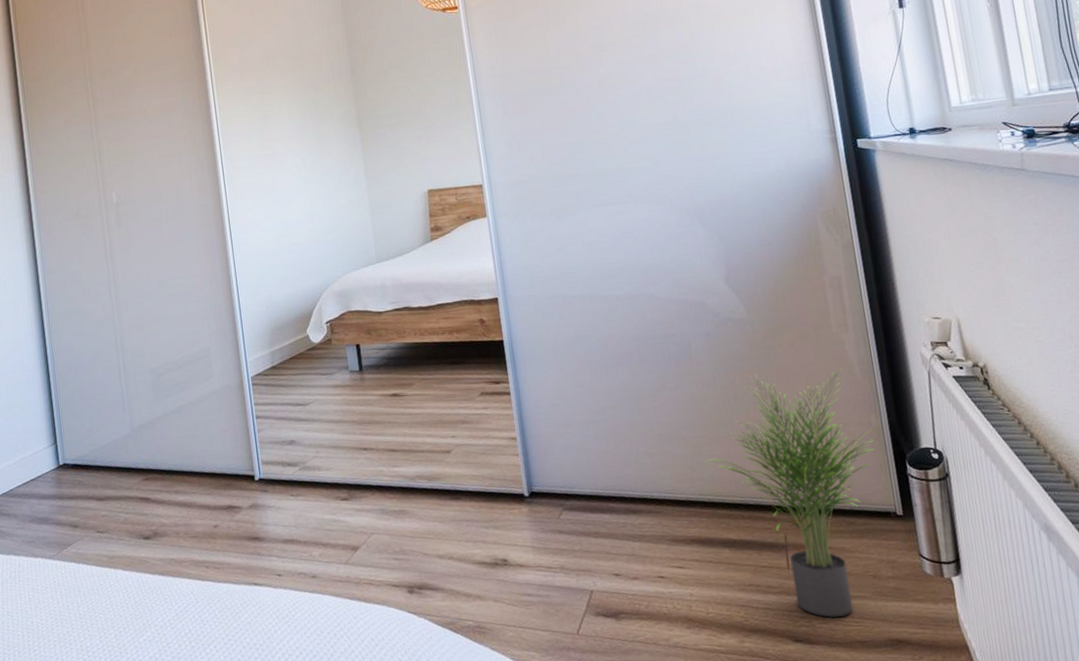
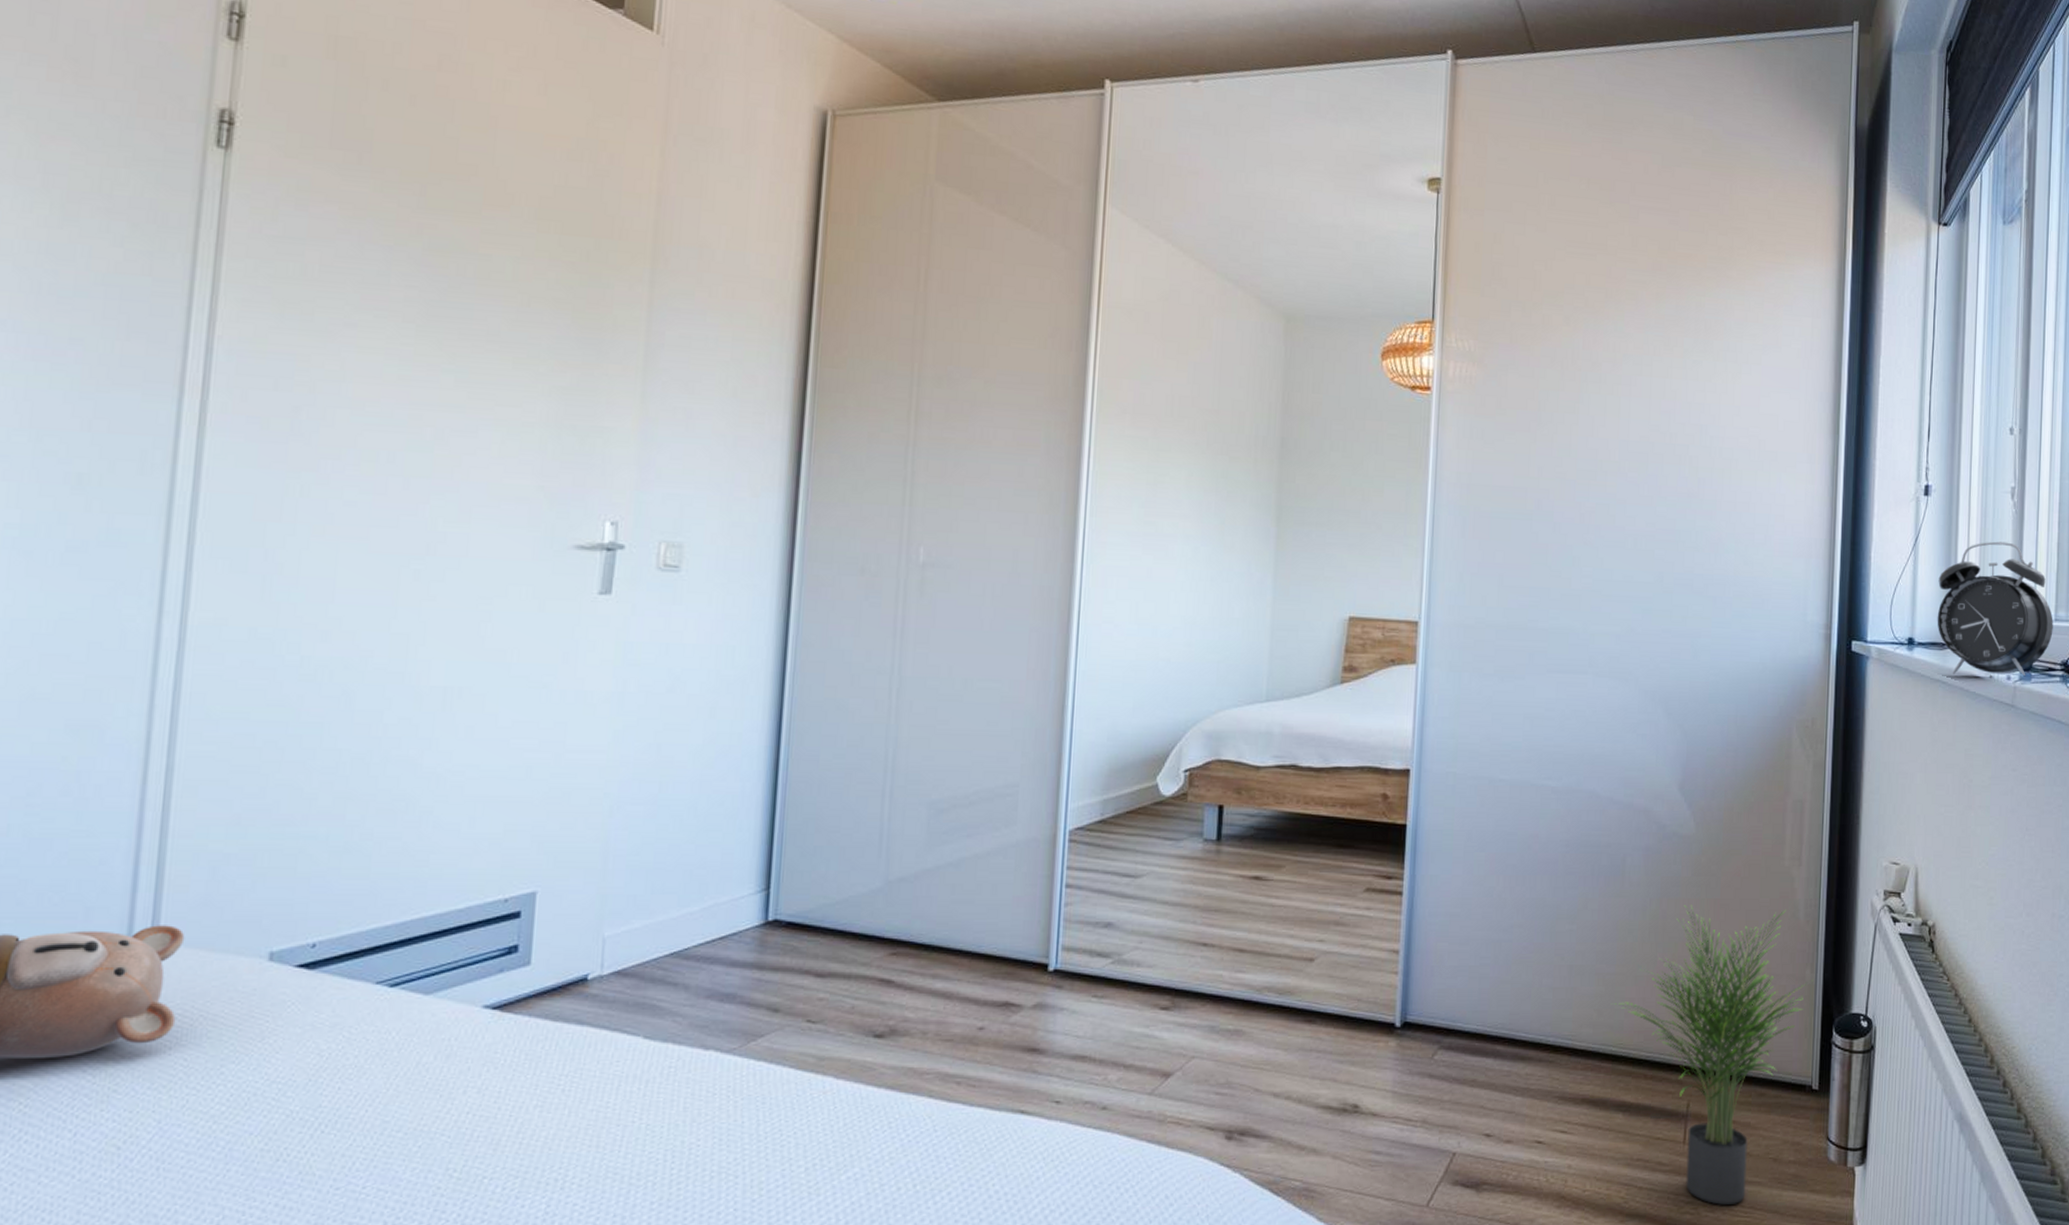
alarm clock: none [927,32,1050,153] -> present [1937,541,2053,677]

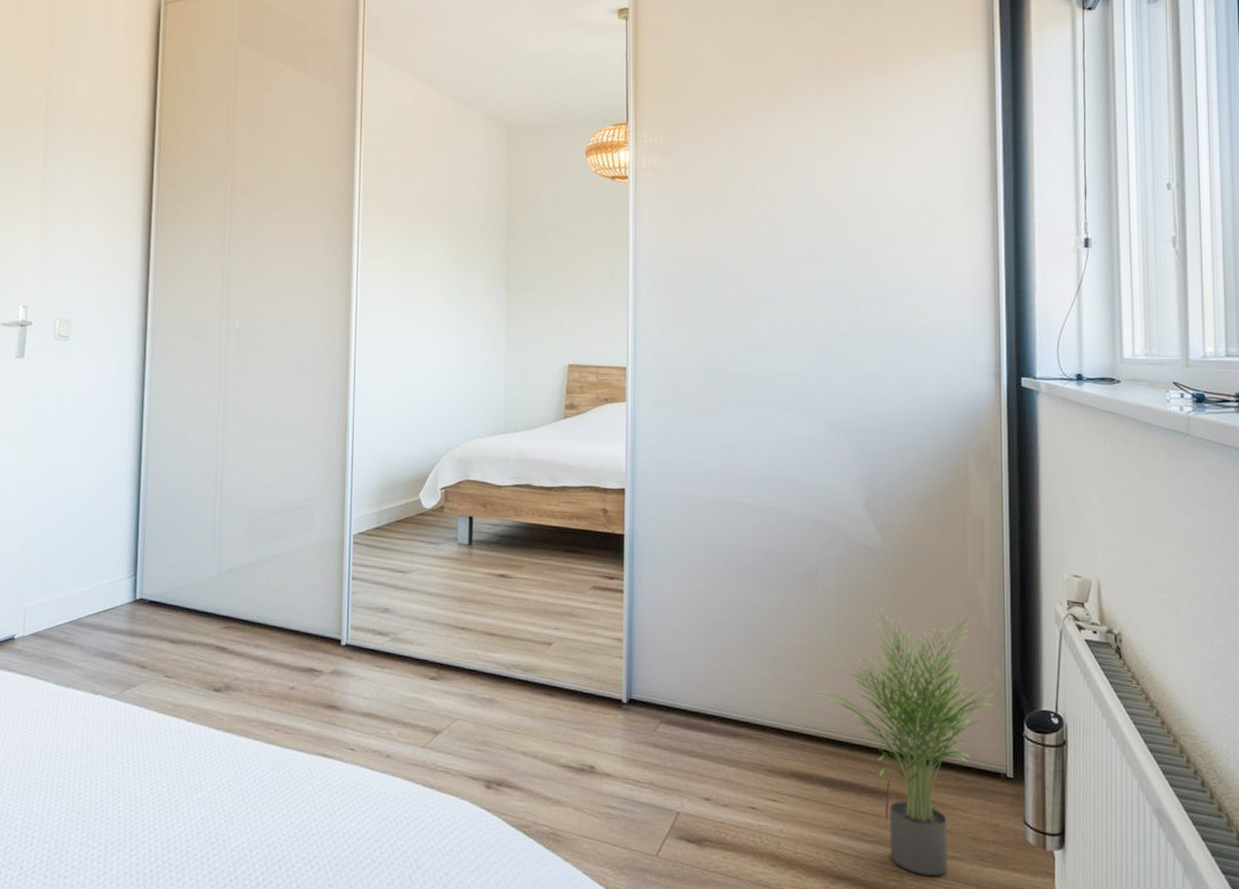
alarm clock: present [1937,541,2053,677] -> none [1103,286,1225,408]

